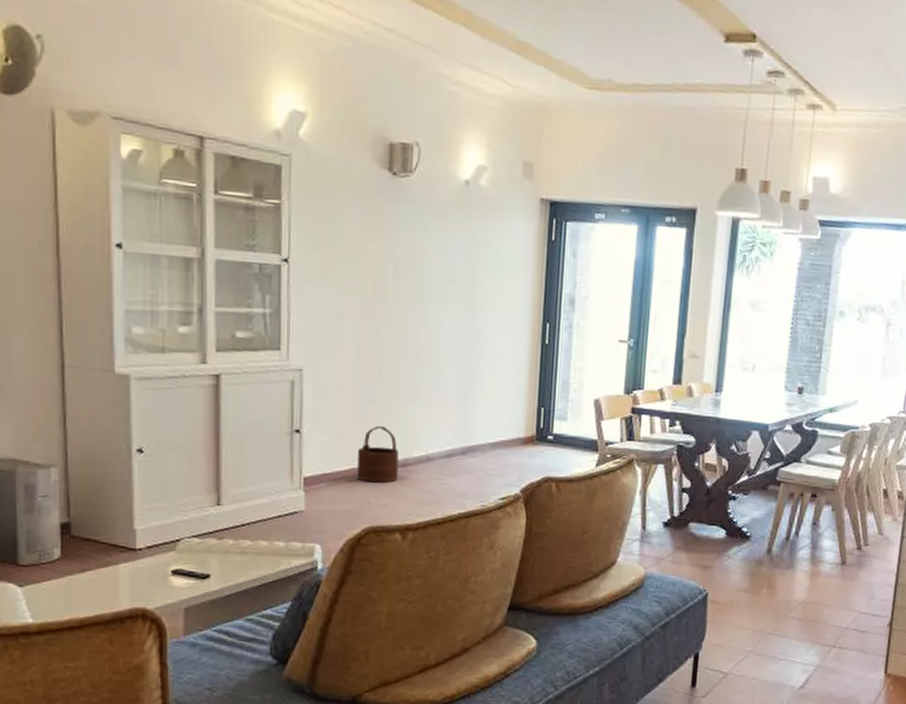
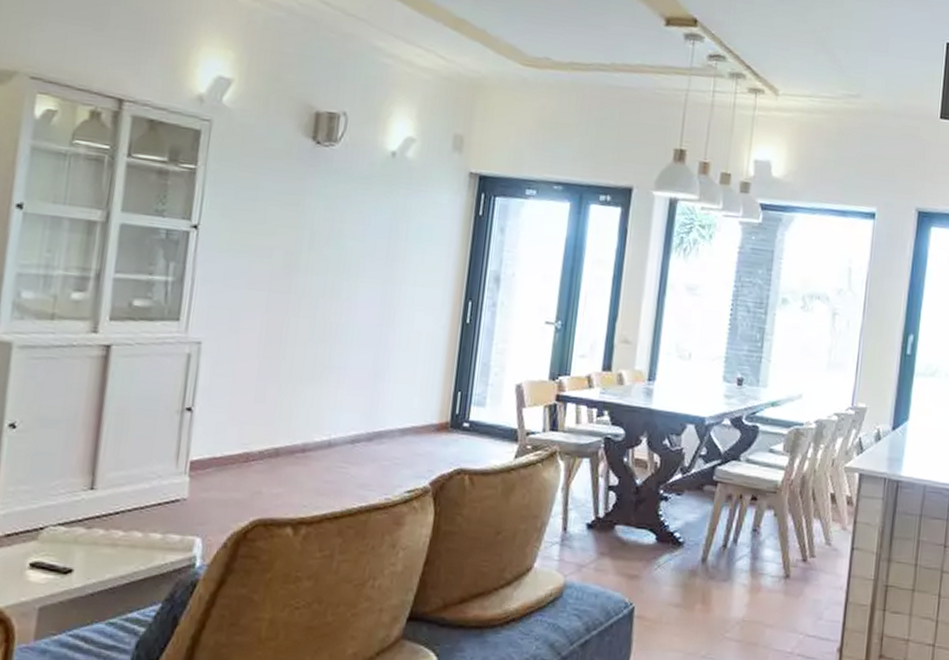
wooden bucket: present [357,426,399,483] -> none [250,406,299,470]

